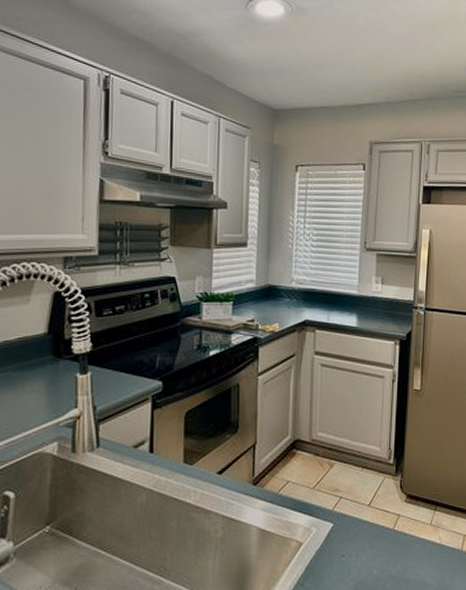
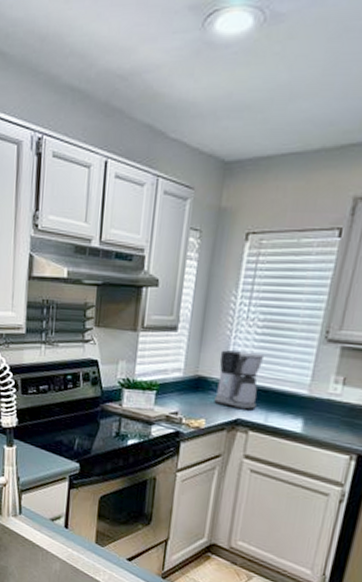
coffee maker: none [284,261,321,312] -> present [214,350,265,410]

